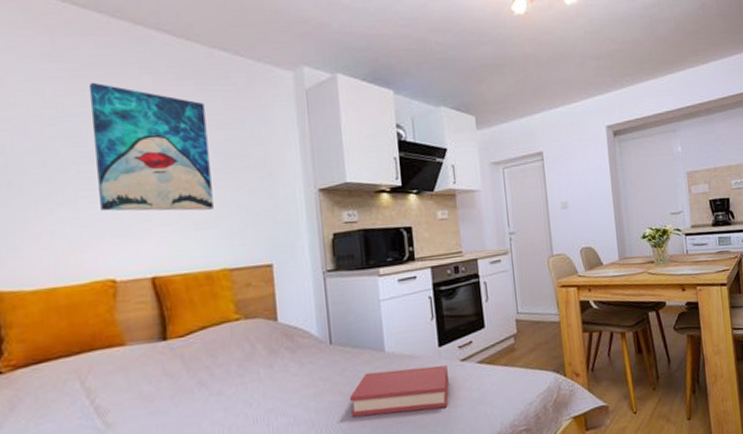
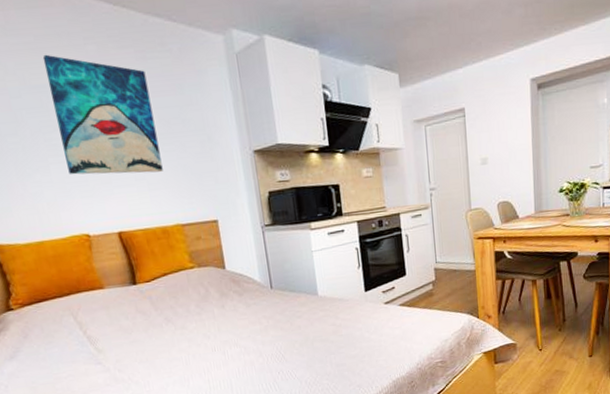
hardback book: present [349,365,449,417] -> none [289,307,374,348]

